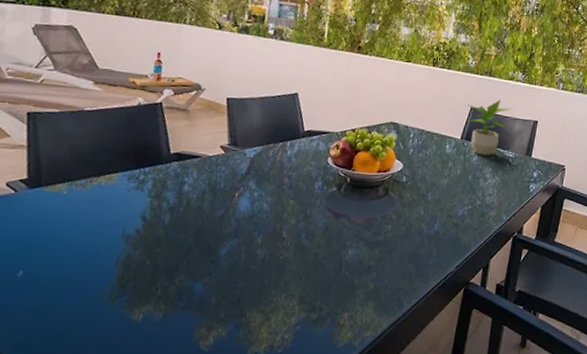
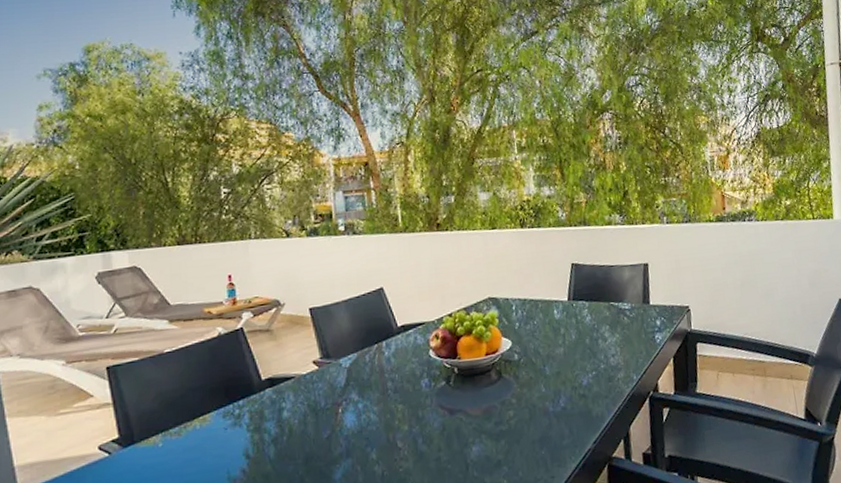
potted plant: present [466,99,513,156] -> none [566,248,618,314]

